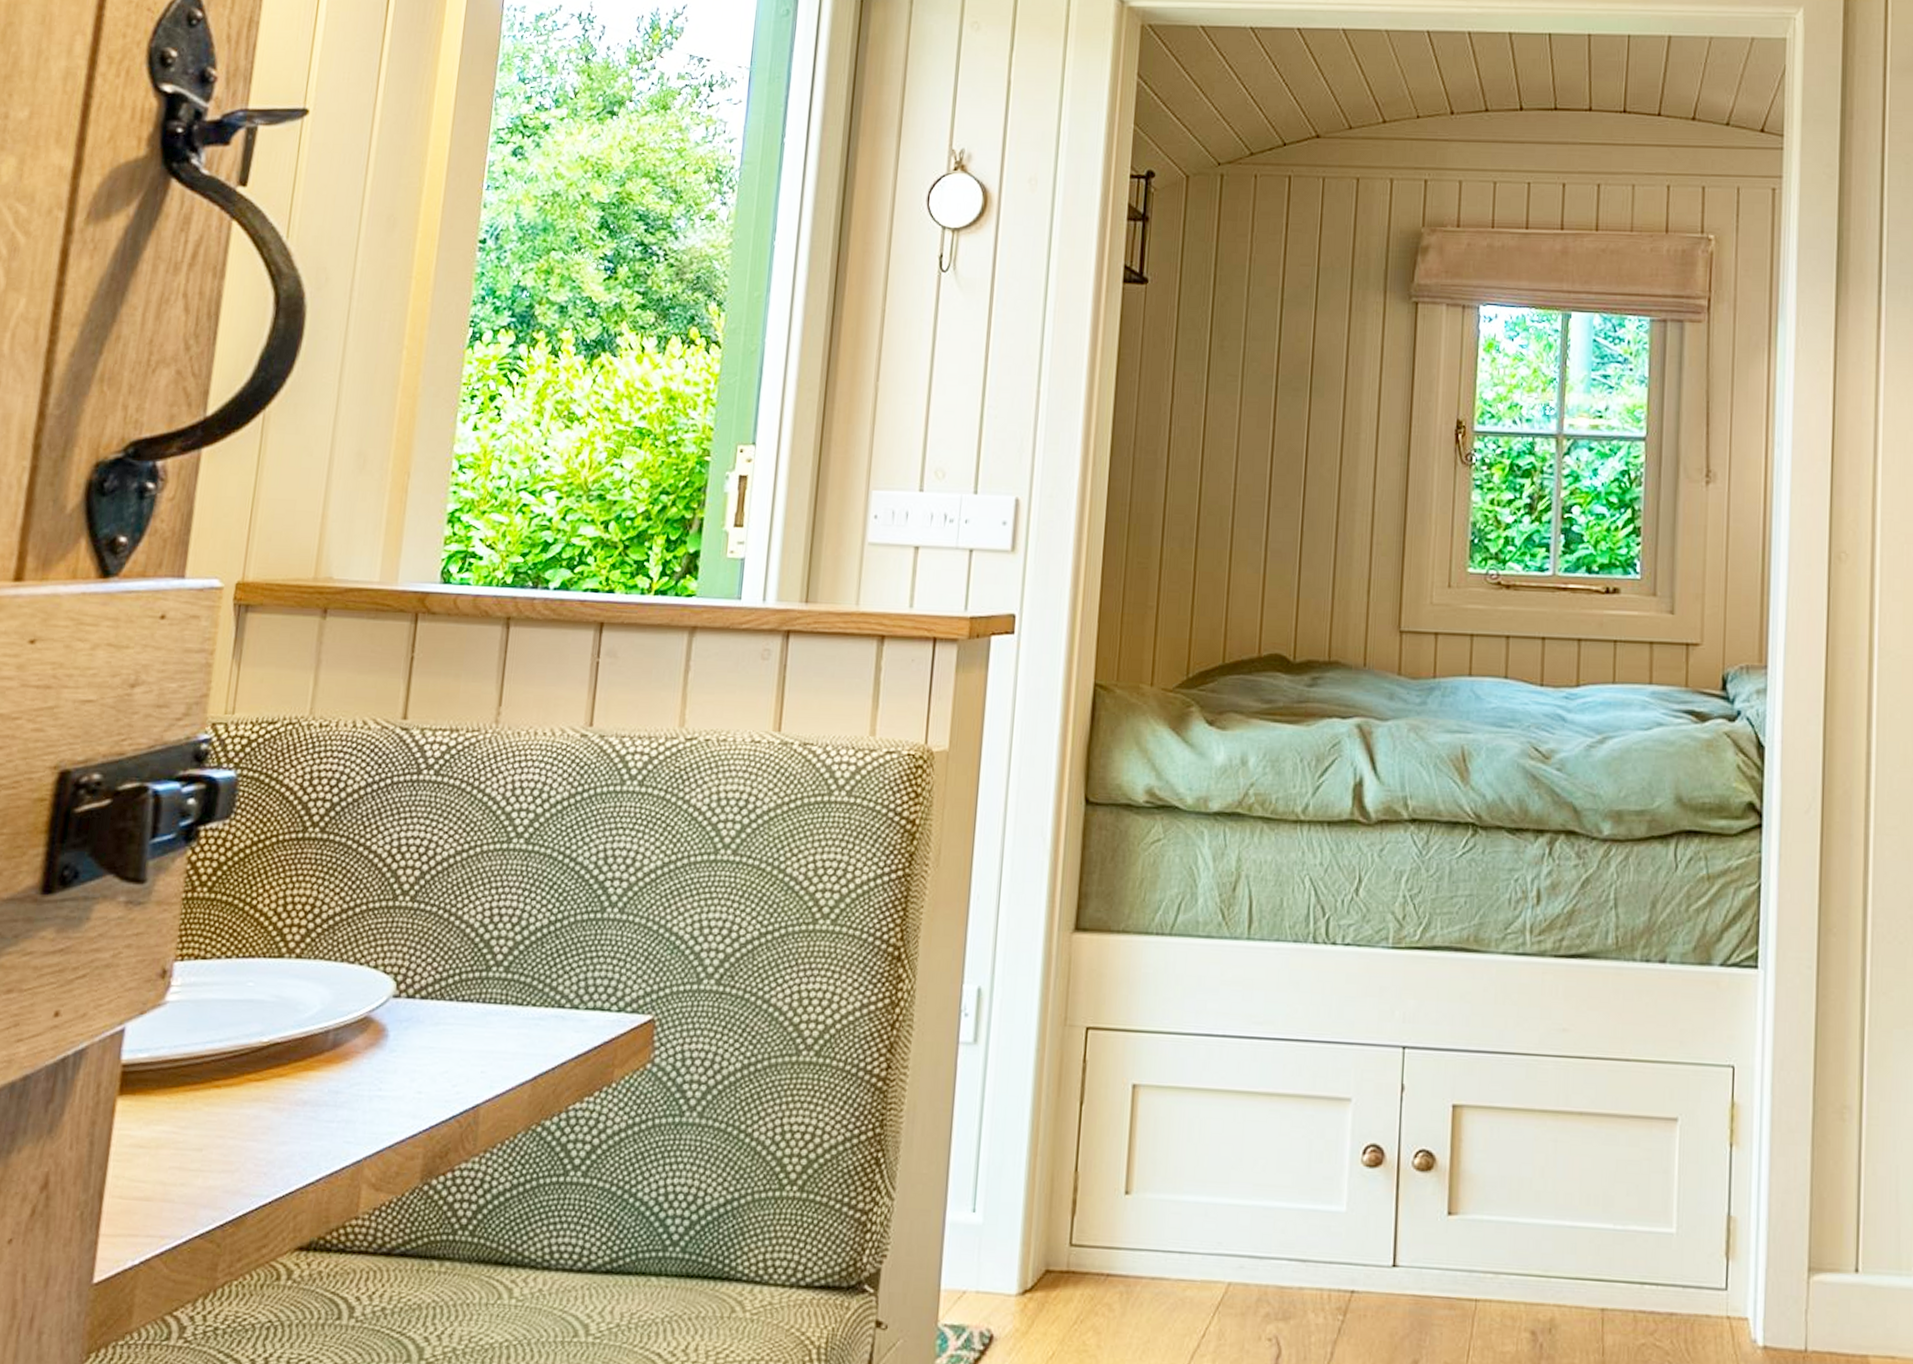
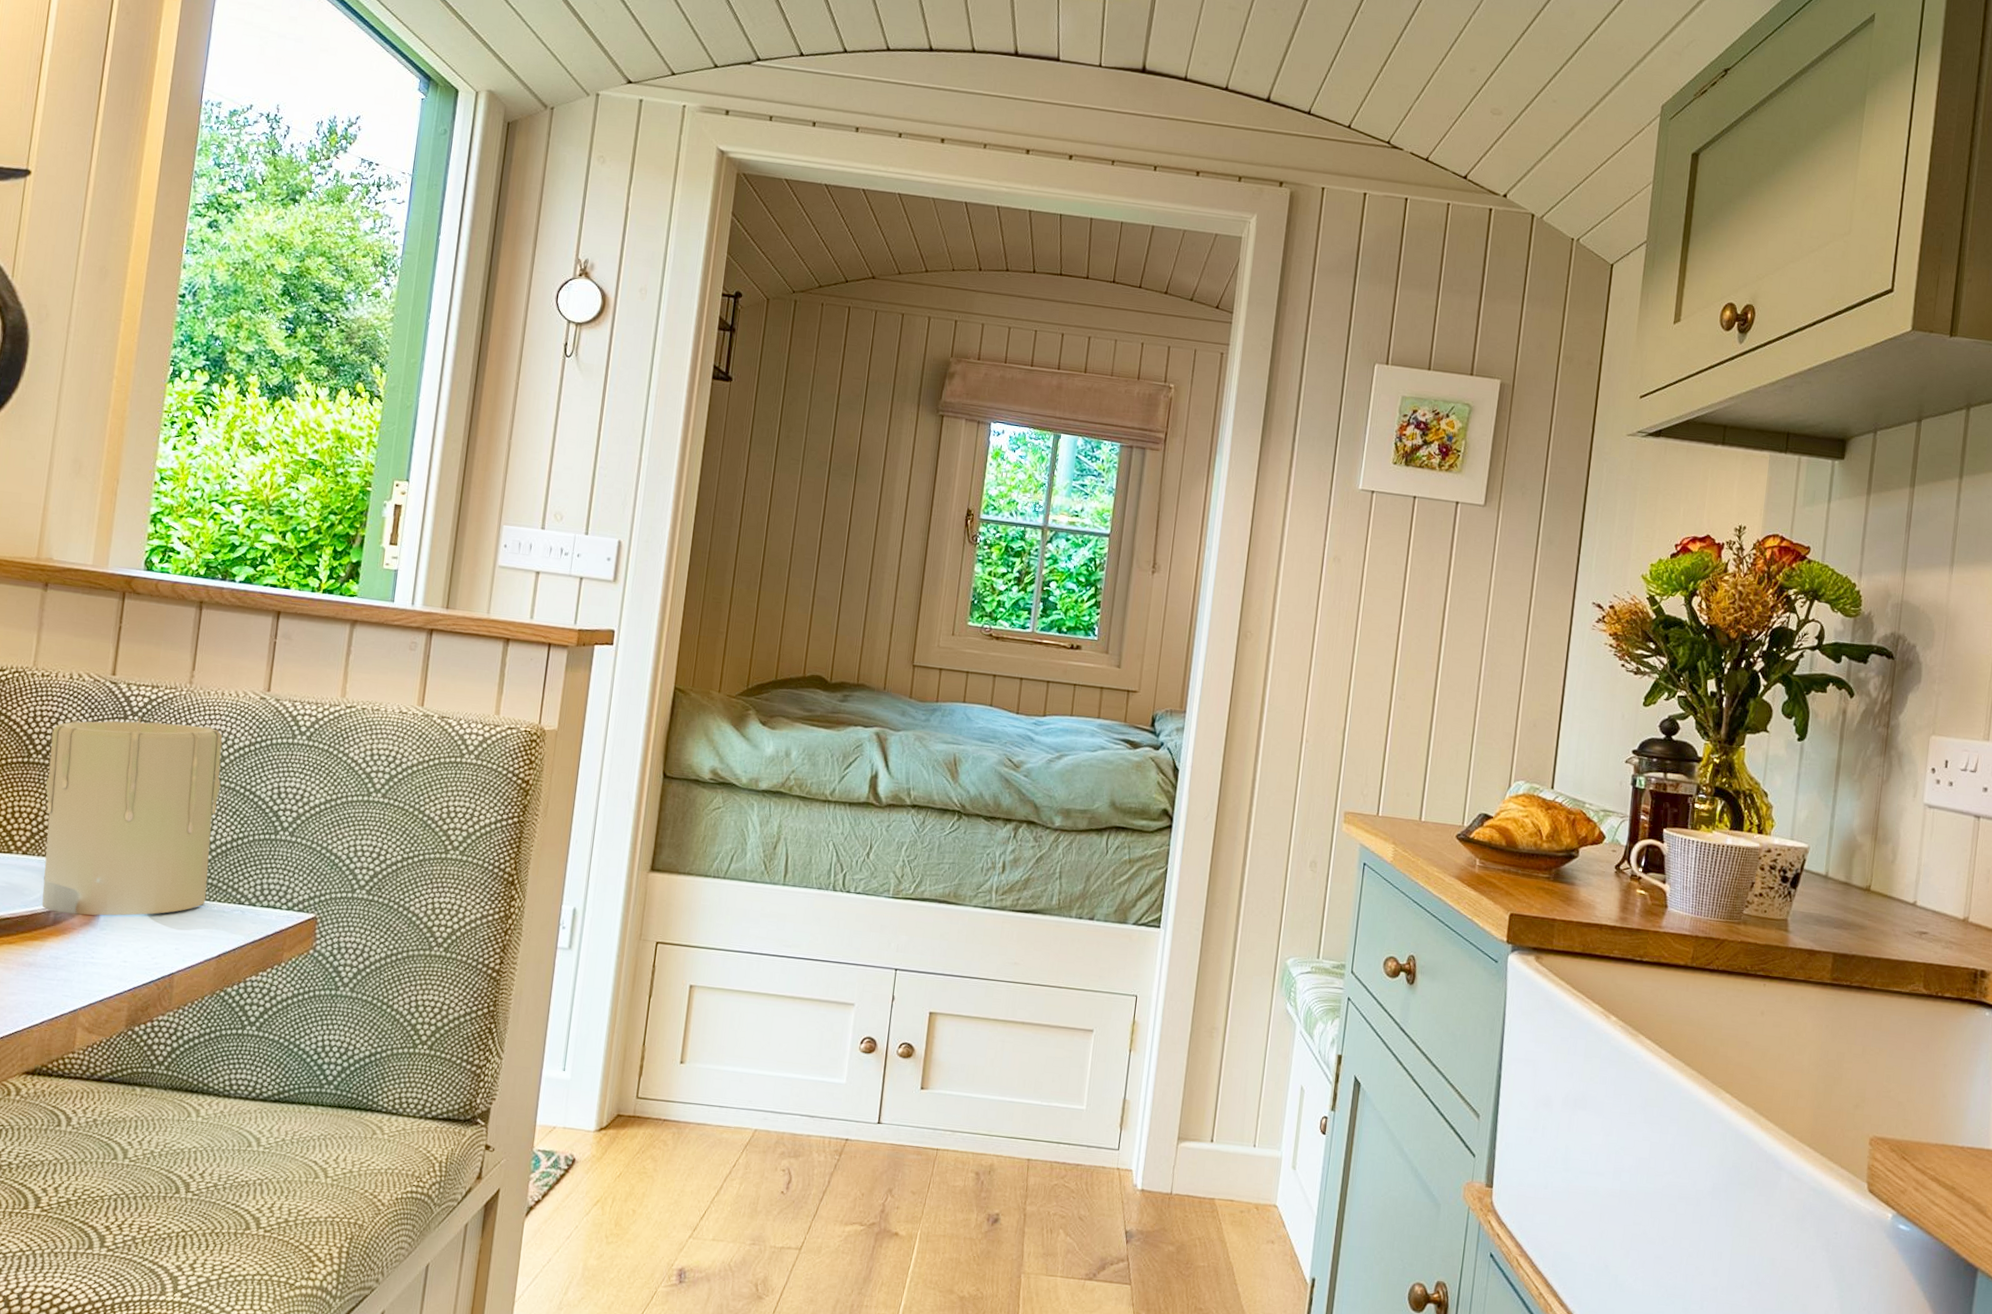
candle: none [318,770,536,1034] -> present [41,717,223,916]

